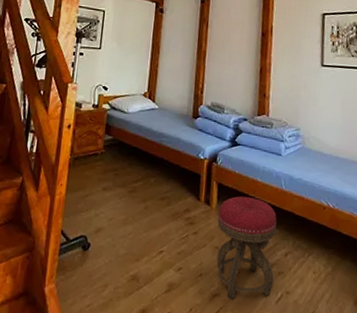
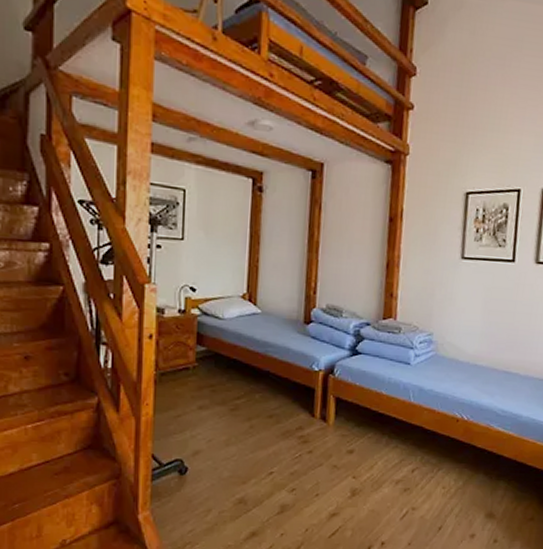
stool: present [217,196,277,300] -> none [335,410,404,518]

